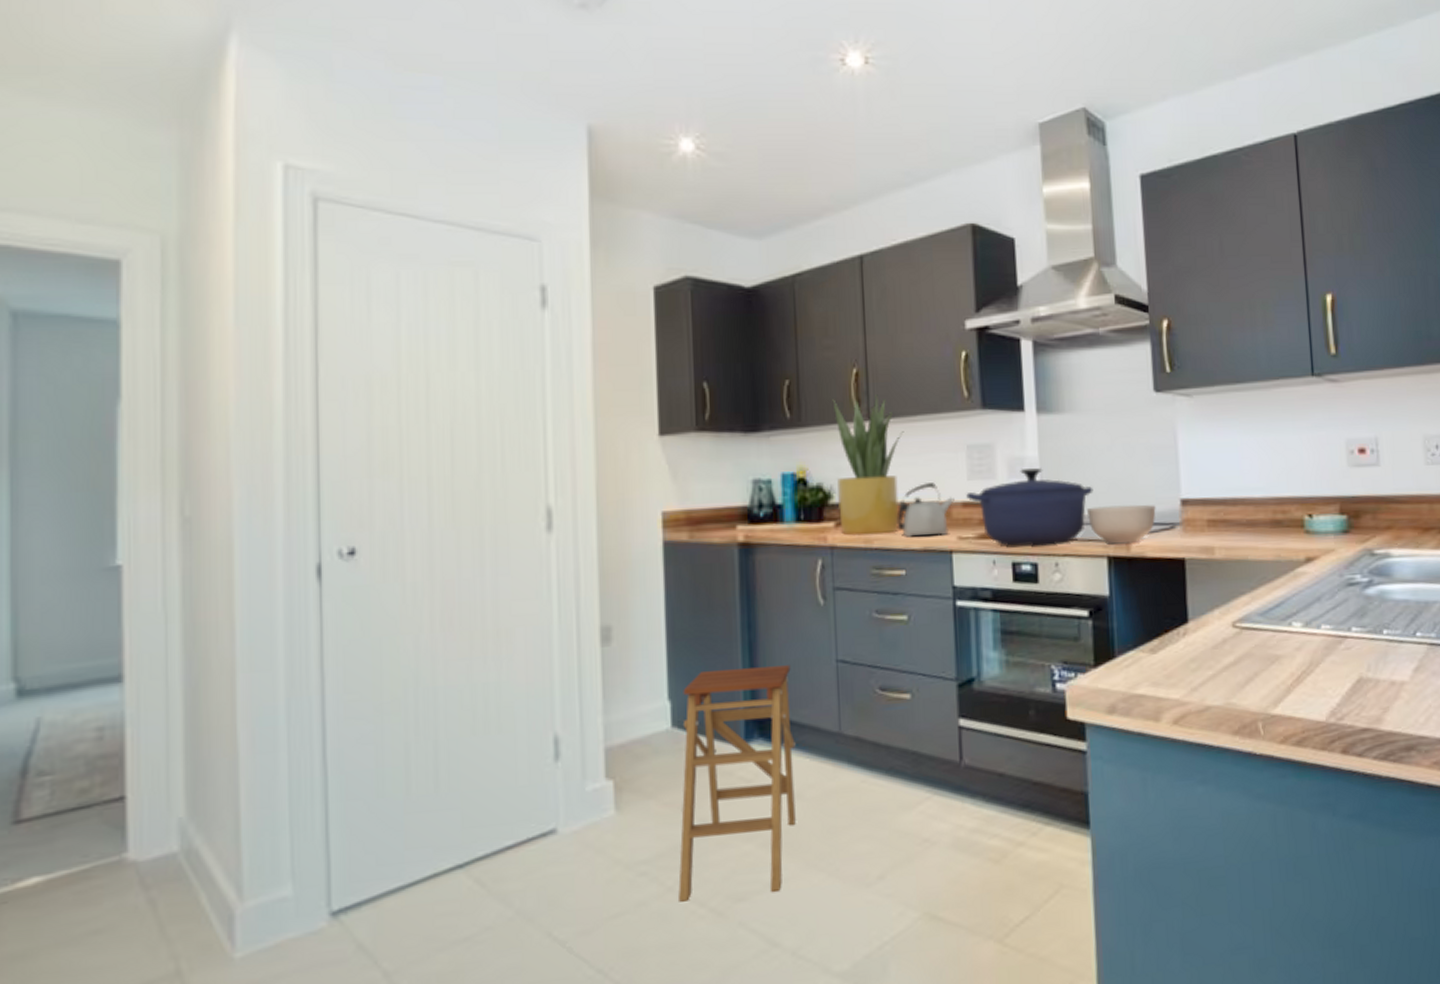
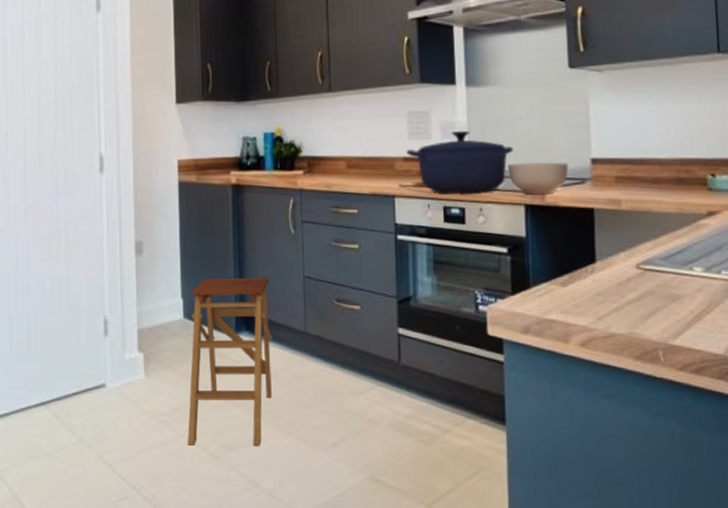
planter: present [832,394,904,536] -> none [302,72,358,182]
kettle: present [896,483,955,537] -> none [351,141,397,184]

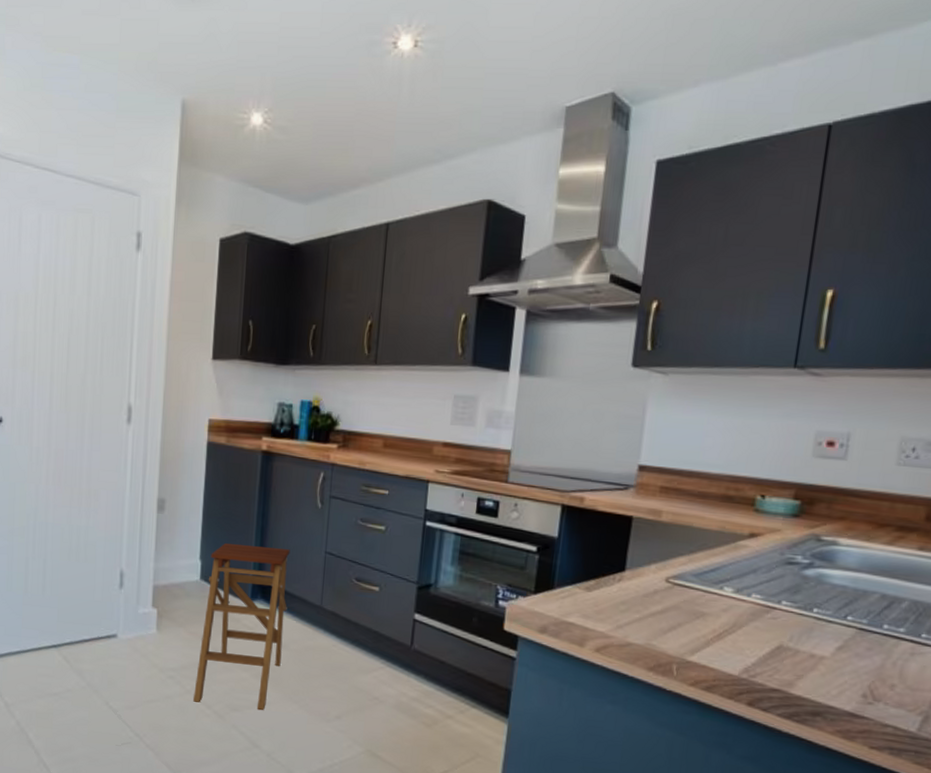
cooking pot: present [407,130,514,194] -> none [447,420,560,488]
bowl: present [507,162,569,195] -> none [550,461,614,497]

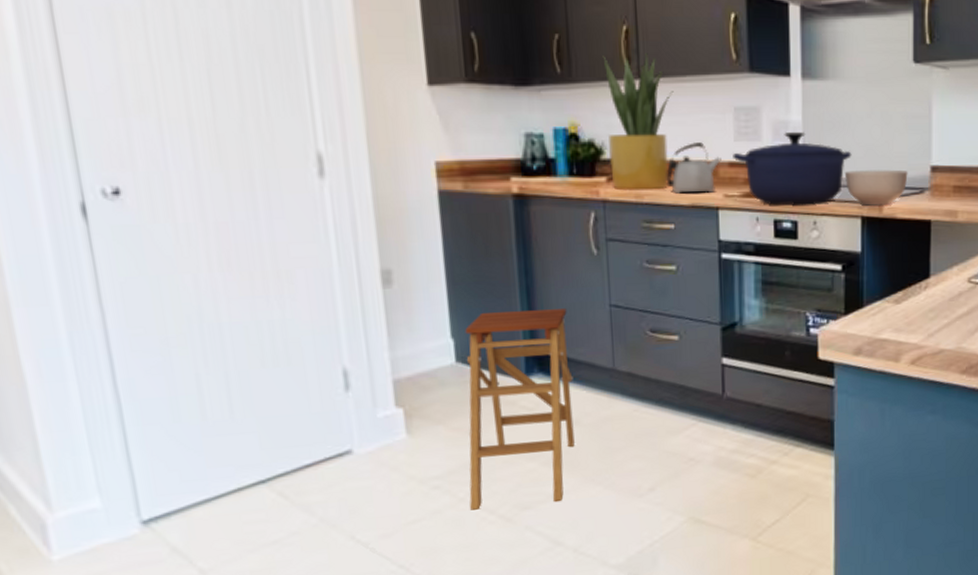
planter: none [341,344,403,460] -> present [602,53,674,191]
kettle: none [386,422,437,467] -> present [666,142,721,194]
cooking pot: none [447,420,560,488] -> present [733,131,852,205]
bowl: none [550,461,614,497] -> present [844,170,908,206]

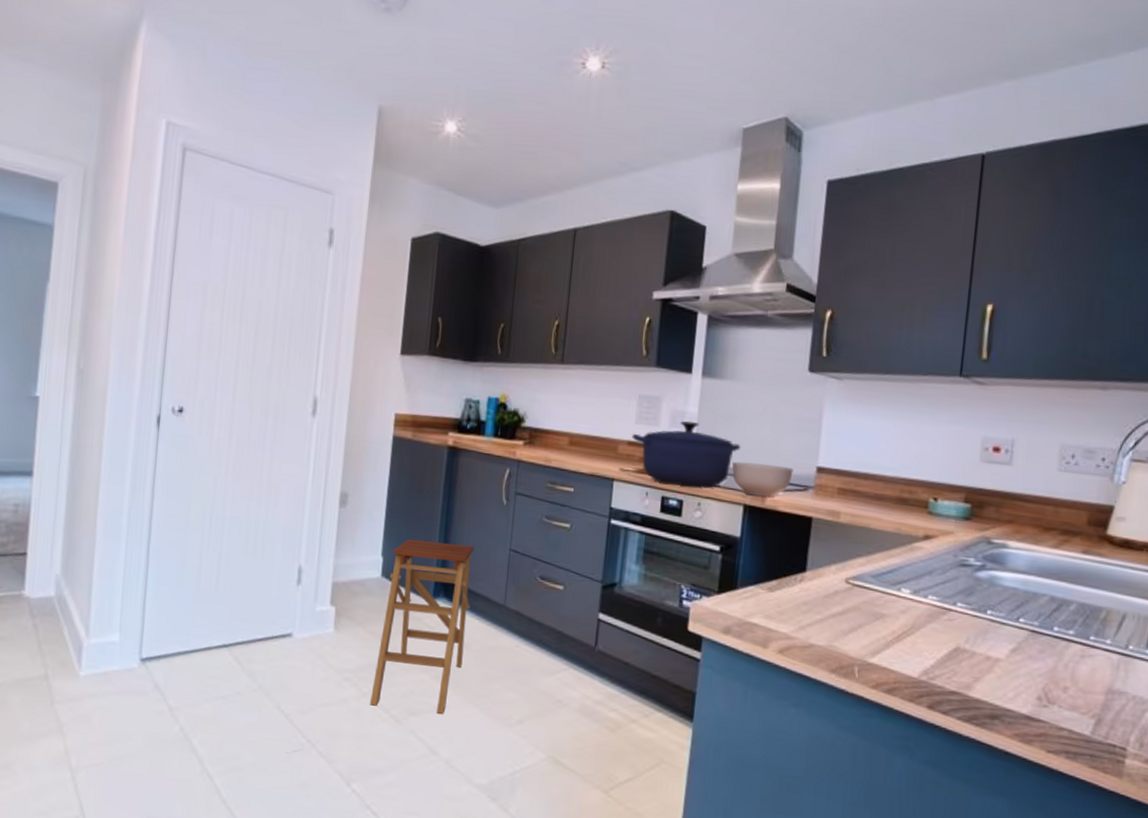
planter: present [602,53,674,191] -> none [528,343,589,458]
kettle: present [666,142,721,194] -> none [572,421,622,465]

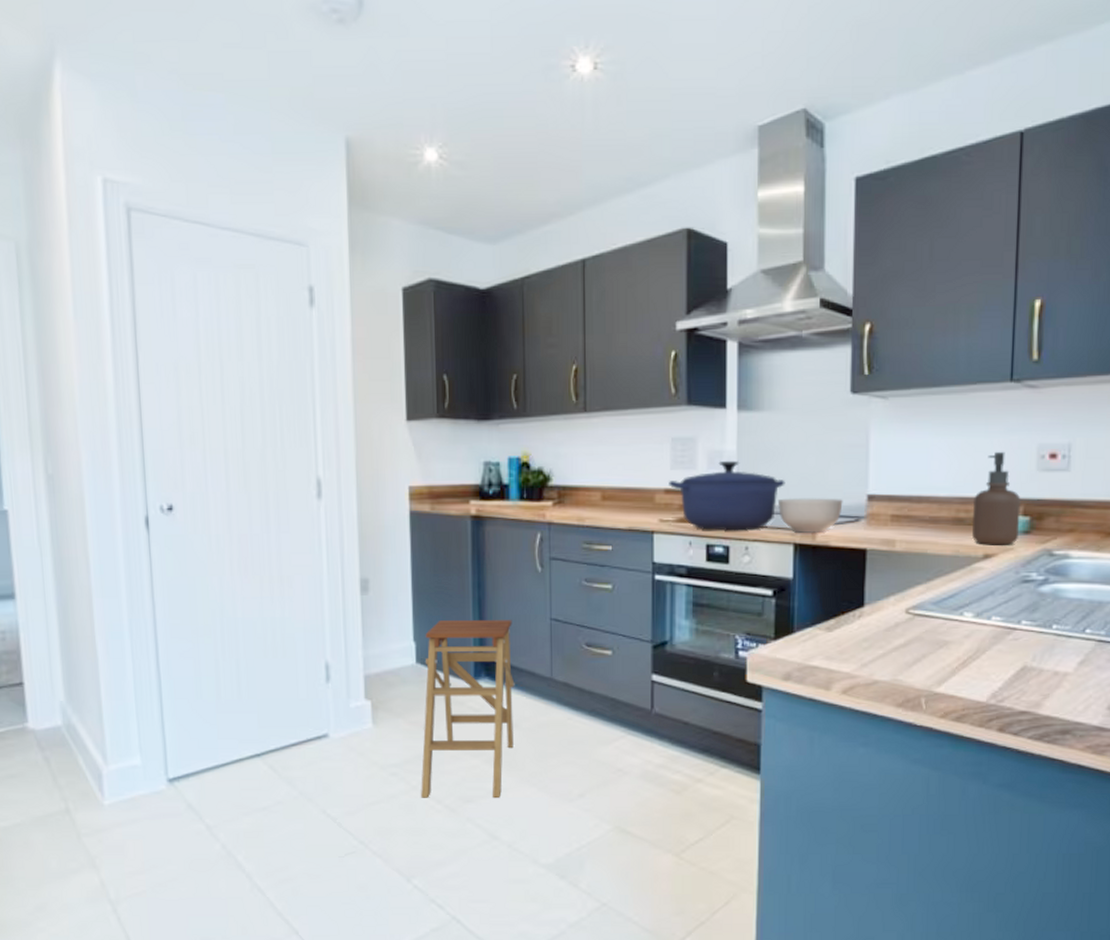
soap dispenser: none [914,439,963,530] -> present [972,451,1021,547]

